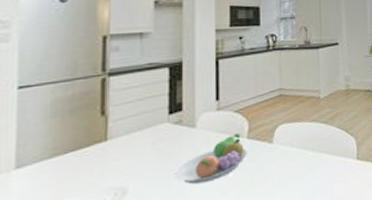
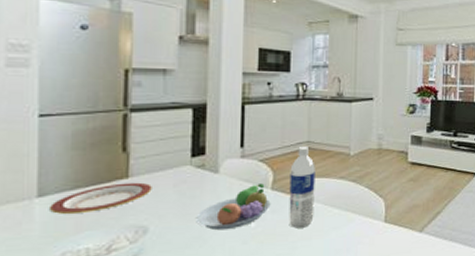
plate: none [28,143,130,184] -> present [50,182,152,214]
water bottle: none [264,94,290,175] -> present [289,147,315,228]

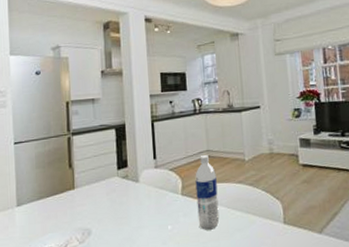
plate: present [50,182,152,214] -> none [25,192,91,220]
fruit bowl: present [196,183,271,231] -> none [125,190,182,232]

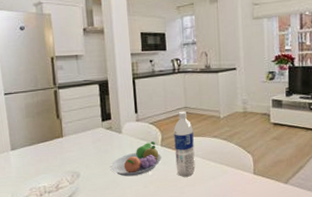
fruit bowl: none [125,190,182,232] -> present [110,141,162,177]

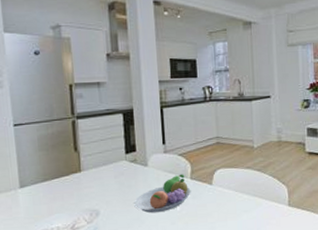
water bottle: present [173,112,196,177] -> none [204,142,228,212]

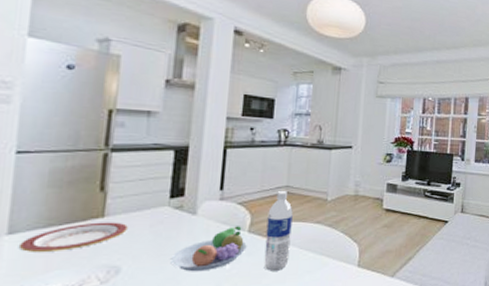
plate: none [29,175,99,201] -> present [20,222,128,252]
water bottle: none [204,142,228,212] -> present [263,191,293,271]

